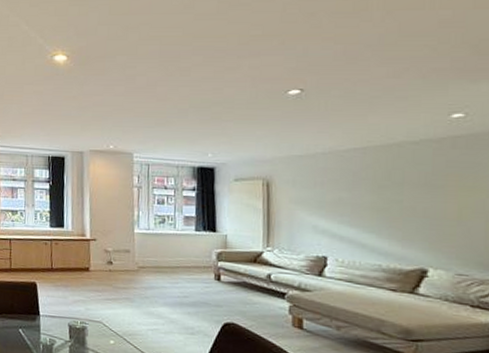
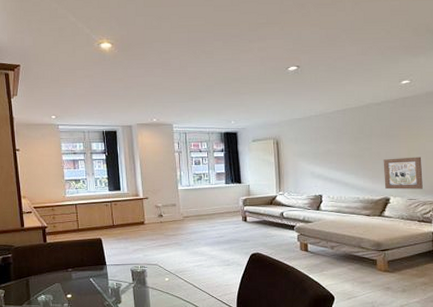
wall art: none [419,216,481,262] -> present [383,156,423,190]

